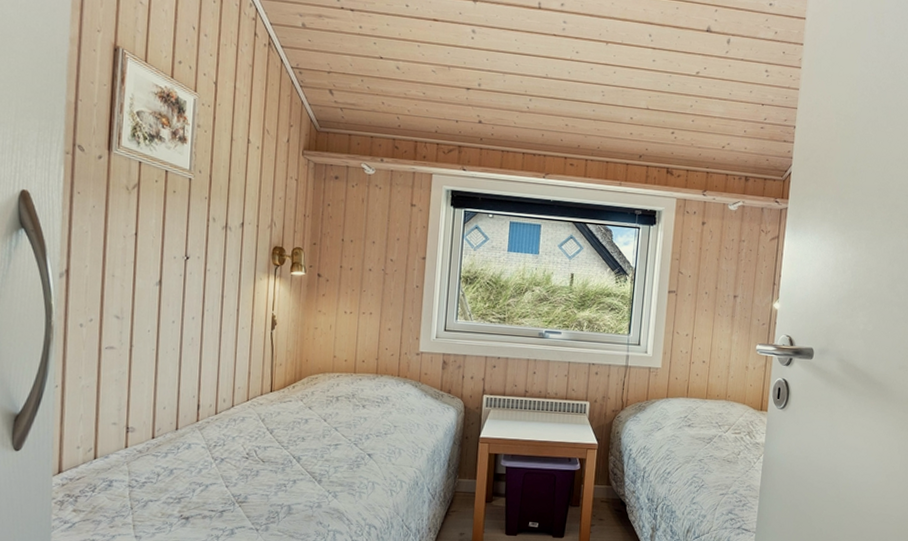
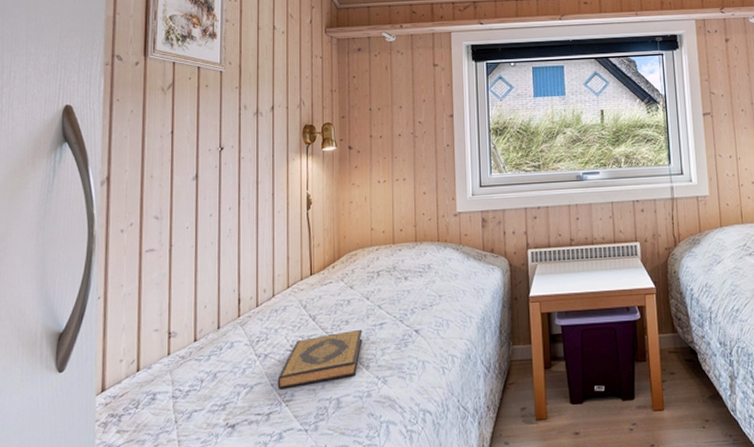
hardback book: none [232,447,318,491] -> present [277,329,363,390]

